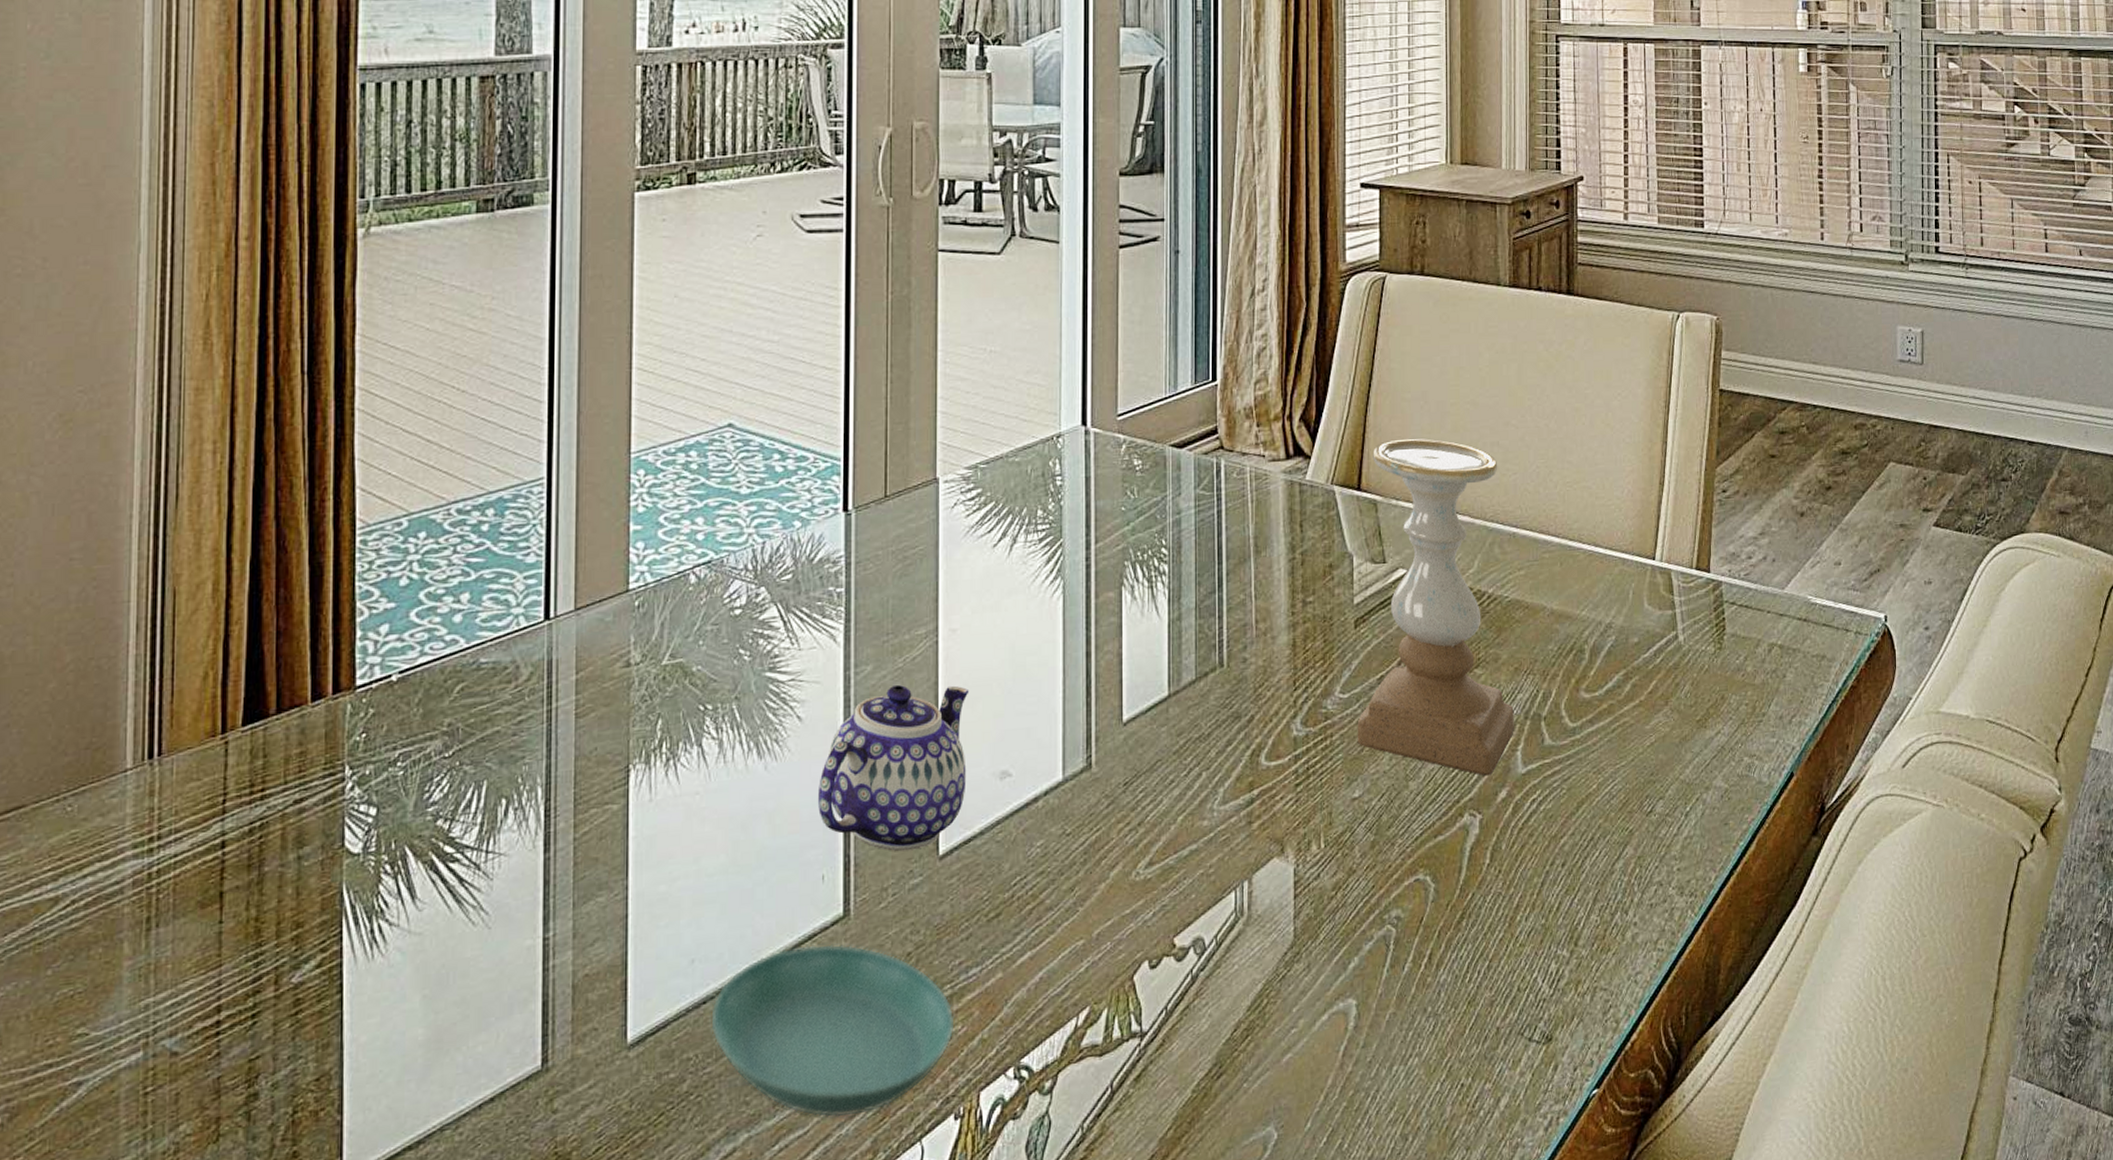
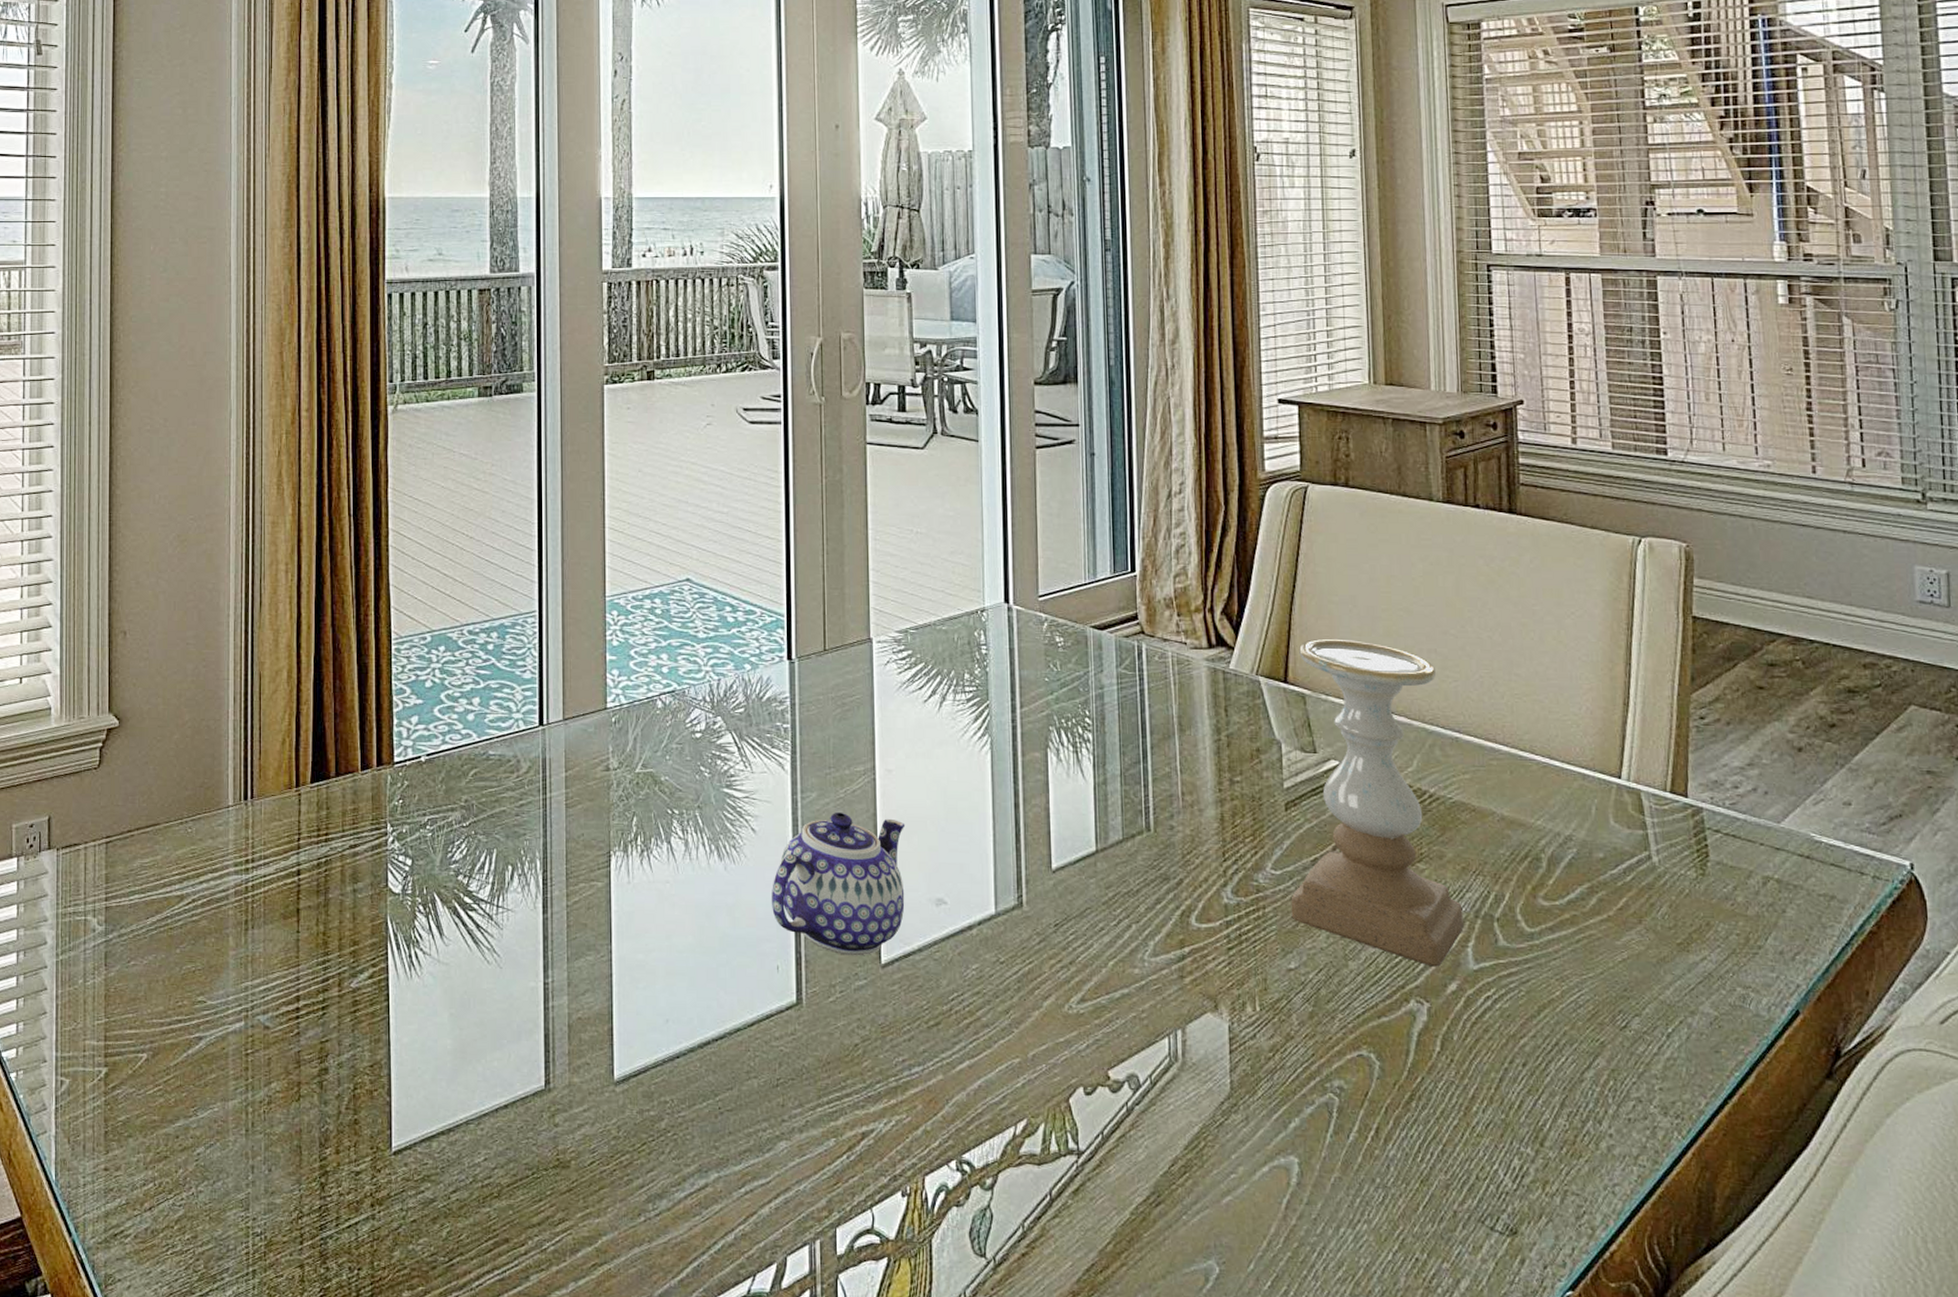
saucer: present [709,943,955,1118] -> none [682,1023,900,1177]

